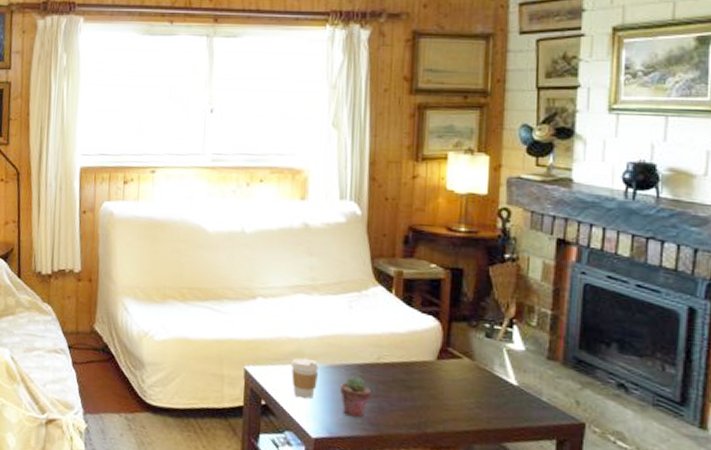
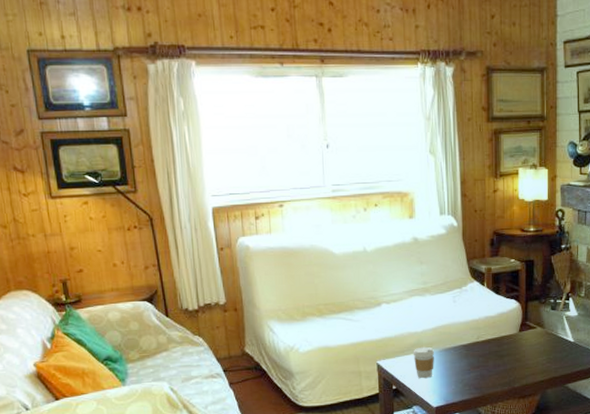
potted succulent: present [340,375,372,418] -> none [452,354,475,386]

